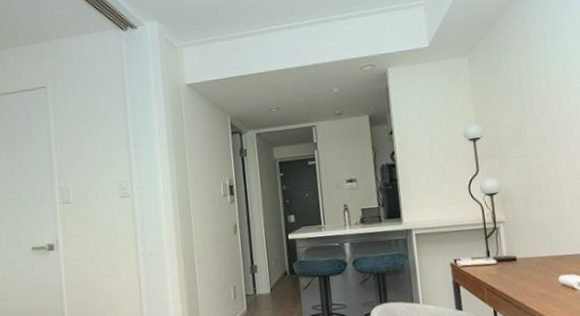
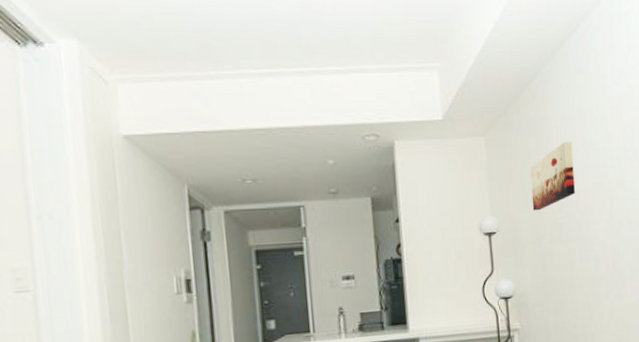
wall art: none [511,52,558,117] -> present [530,141,575,211]

